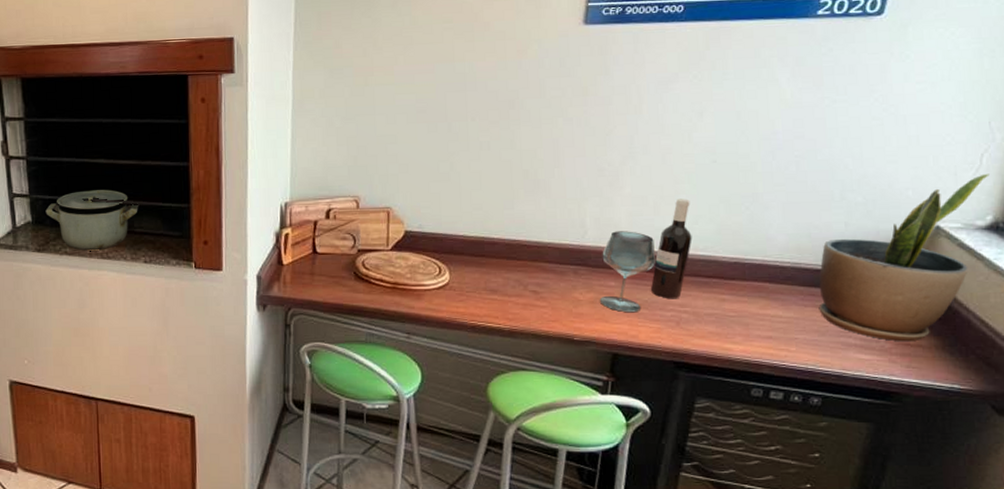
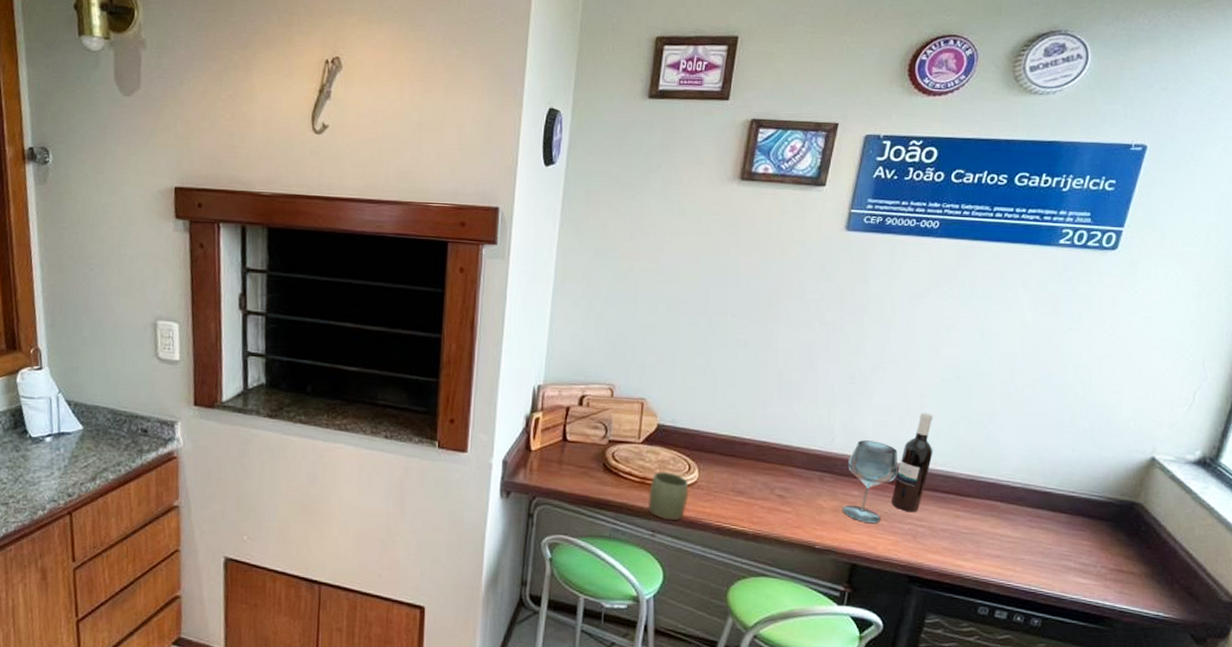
saucepan: present [45,189,139,251] -> none [281,355,385,421]
mug: none [401,276,441,321] -> present [648,472,689,520]
potted plant: present [818,173,990,341] -> none [1044,410,1201,567]

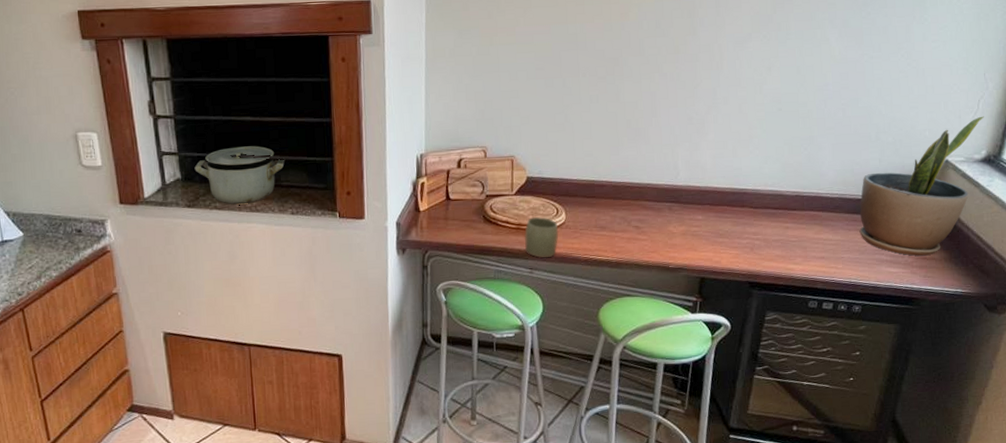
saucepan: none [281,355,385,421] -> present [194,146,285,205]
wine glass: present [842,440,897,524] -> none [689,171,734,242]
wine bottle: present [891,412,933,513] -> none [730,142,763,229]
potted plant: none [1044,410,1201,567] -> present [859,116,984,256]

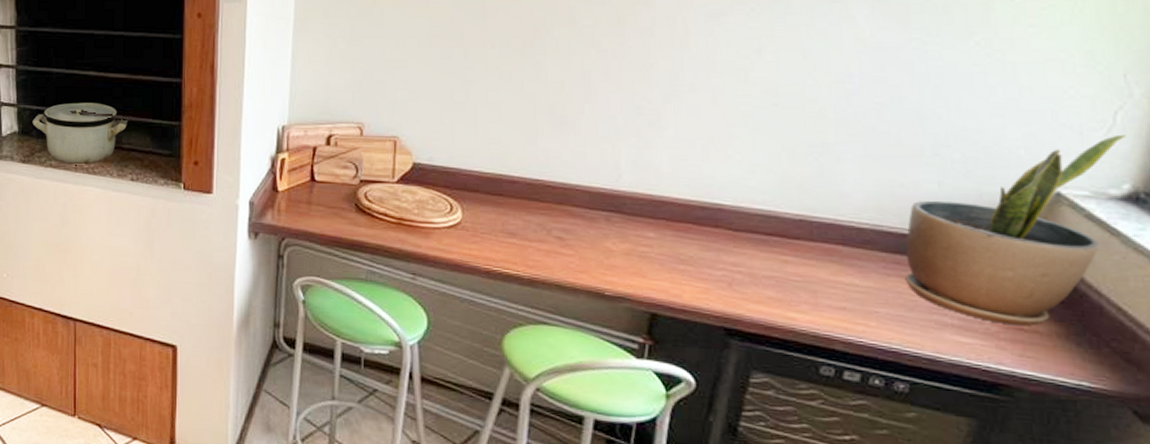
mug: present [524,217,559,258] -> none [407,212,452,263]

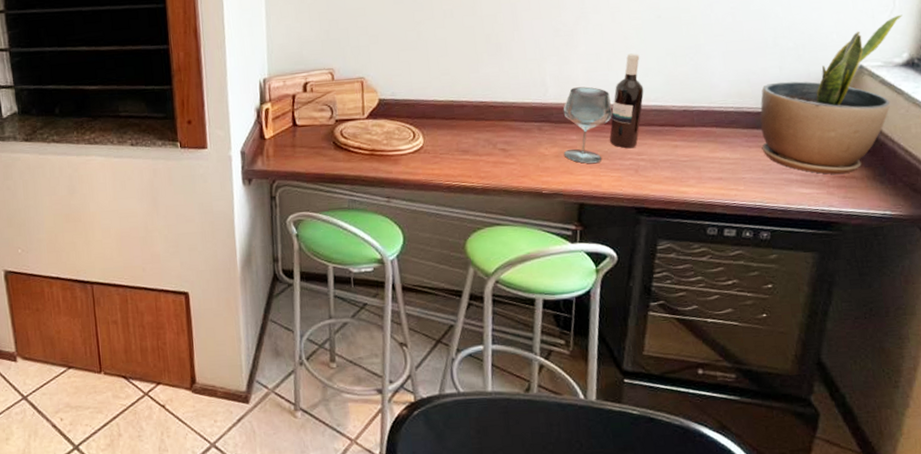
saucepan: present [32,102,129,165] -> none [31,76,123,138]
wine glass: none [635,176,703,269] -> present [563,86,612,164]
wine bottle: none [696,144,748,257] -> present [609,53,644,149]

